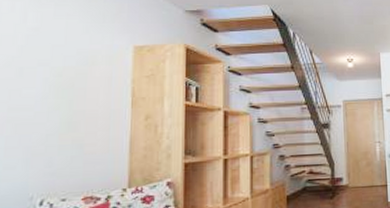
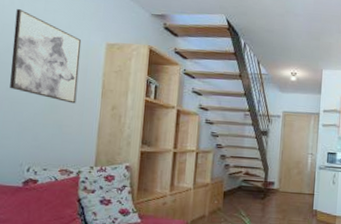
wall art: none [12,16,103,118] -> present [10,9,82,104]

